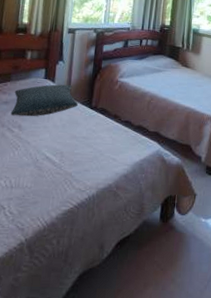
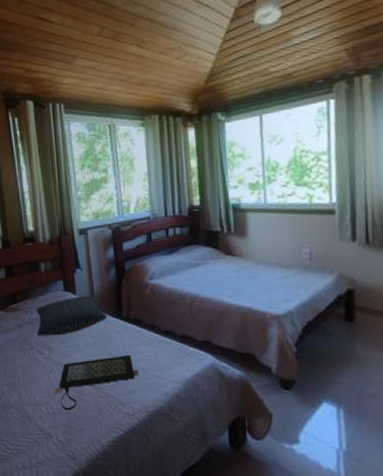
clutch bag: none [15,138,96,185] -> present [53,354,138,411]

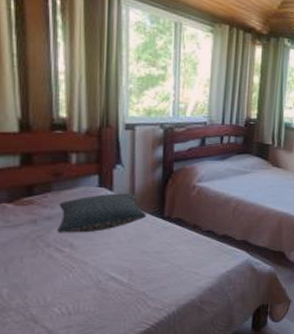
clutch bag: present [53,354,138,411] -> none [71,252,173,310]

